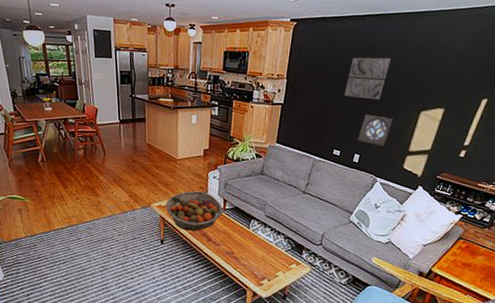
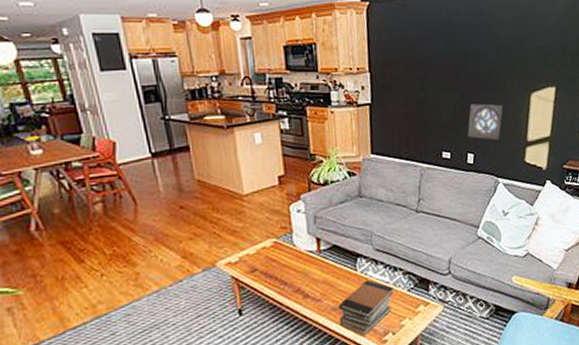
fruit basket: present [166,191,223,231] -> none [237,232,318,290]
book stack: none [230,237,275,277] -> present [338,279,394,336]
wall art: present [344,57,392,100] -> none [441,35,487,86]

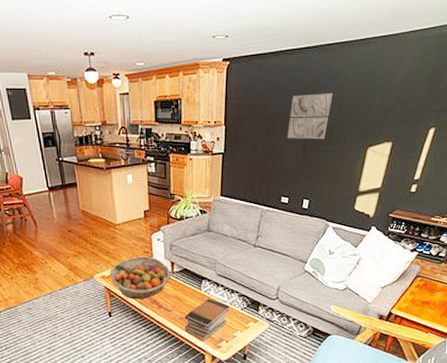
fruit basket: none [237,232,318,290] -> present [110,256,171,299]
wall art: none [441,35,487,86] -> present [287,93,333,140]
wall ornament: present [467,104,503,140] -> none [305,156,340,188]

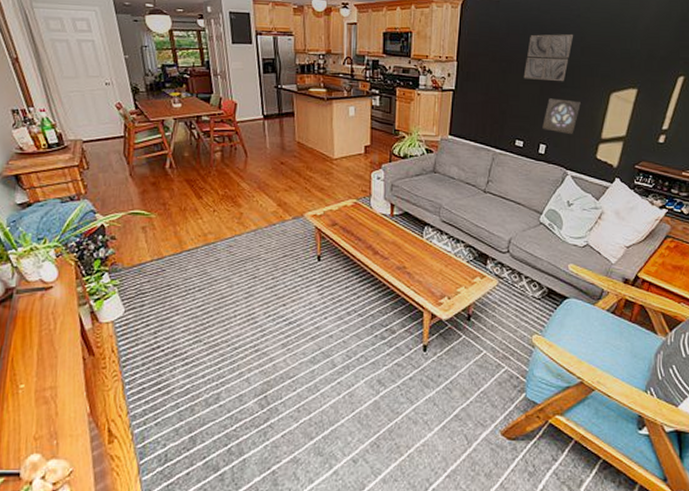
fruit basket: present [110,256,171,299] -> none [322,195,390,243]
book stack: present [185,298,230,341] -> none [402,247,454,296]
wall ornament: none [305,156,340,188] -> present [542,98,581,134]

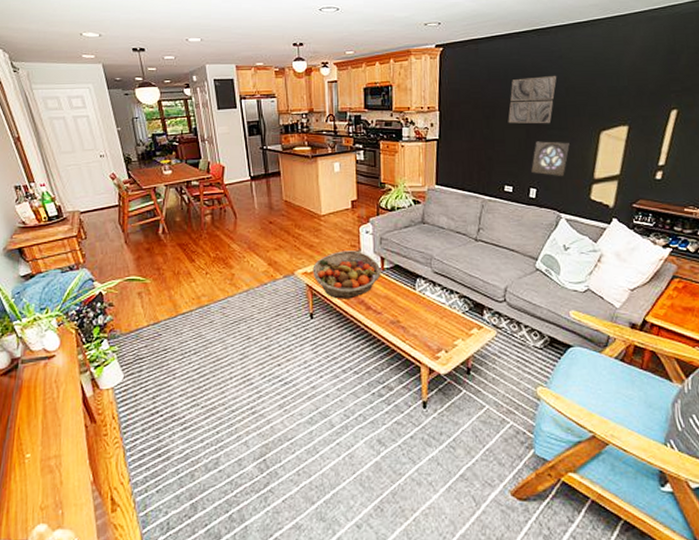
fruit basket: none [322,195,390,243] -> present [312,250,381,299]

